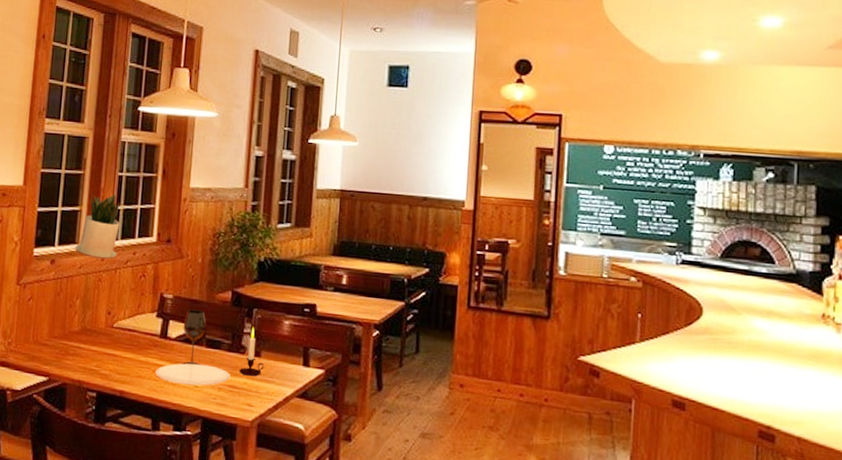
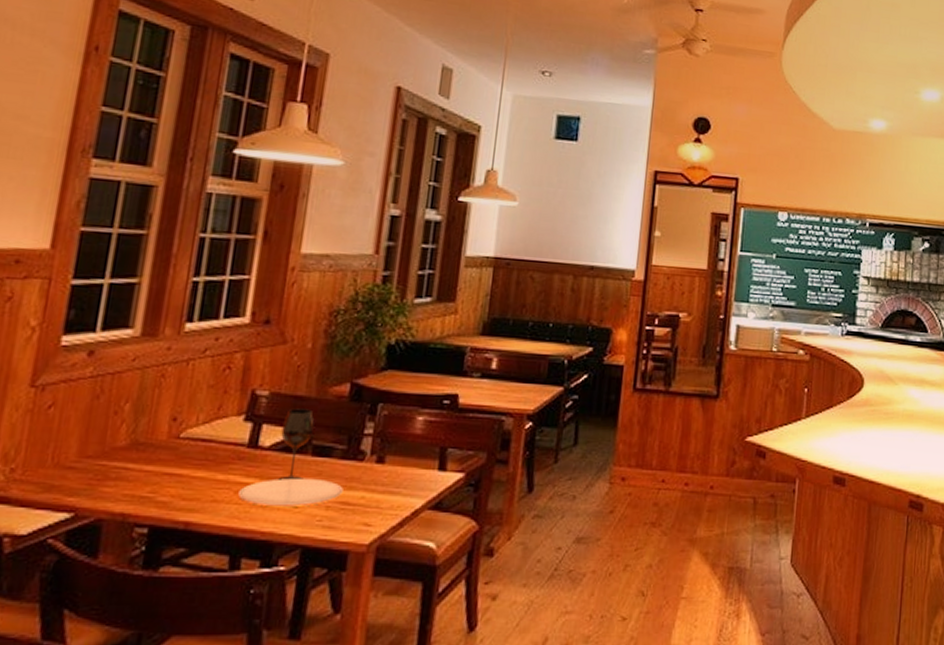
planter: present [75,191,120,260] -> none [127,258,200,348]
candle: present [239,327,264,376] -> none [355,426,389,488]

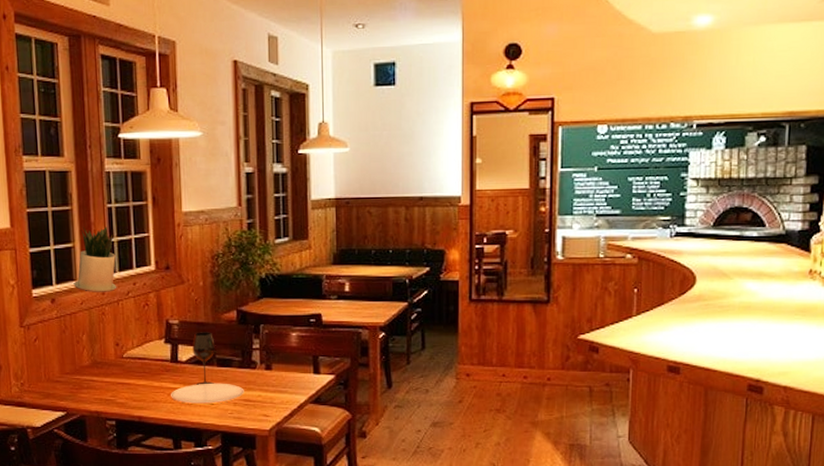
planter: none [127,258,200,348] -> present [73,226,117,293]

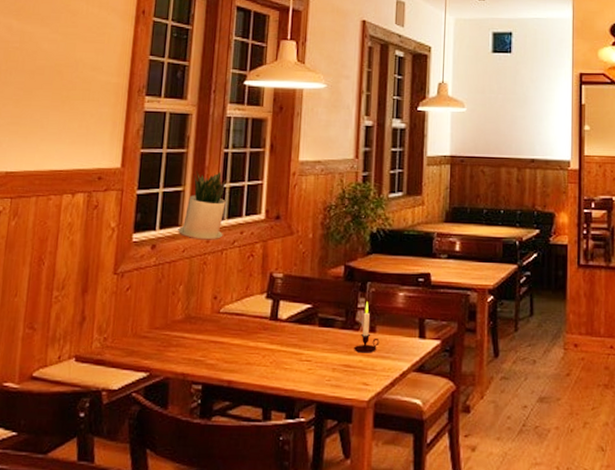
plate: present [171,383,244,405] -> none [266,344,345,370]
wine glass: present [192,332,215,385] -> none [294,287,319,347]
candle: none [252,342,276,389] -> present [354,301,380,353]

